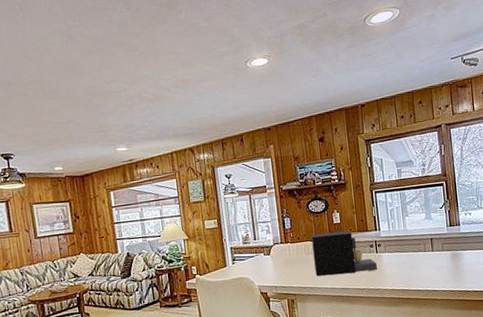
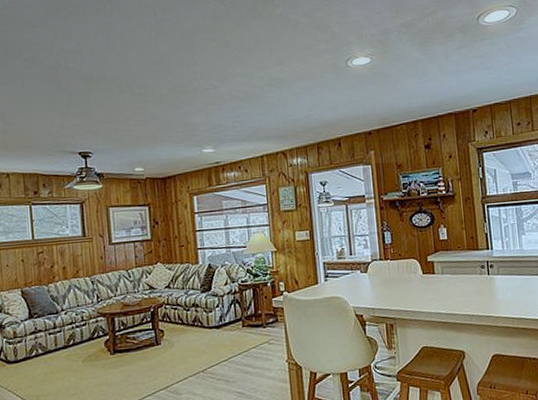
coffee maker: present [311,231,377,277] -> none [414,248,489,299]

